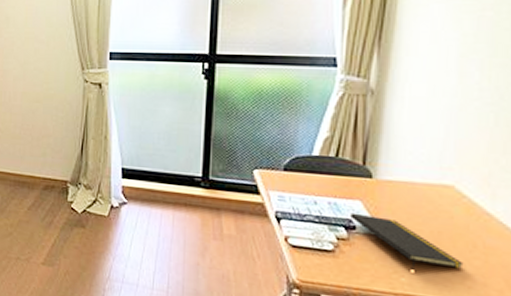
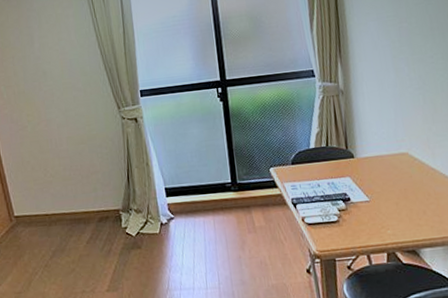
notepad: present [350,212,464,270] -> none [344,186,425,222]

